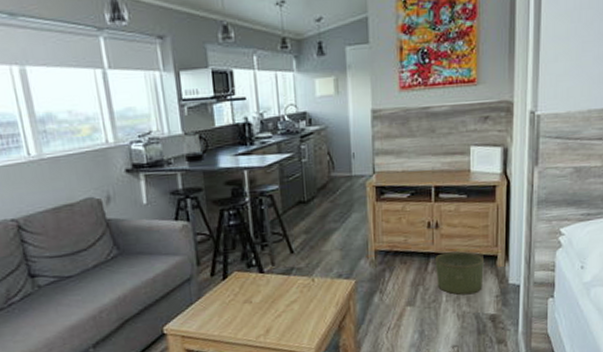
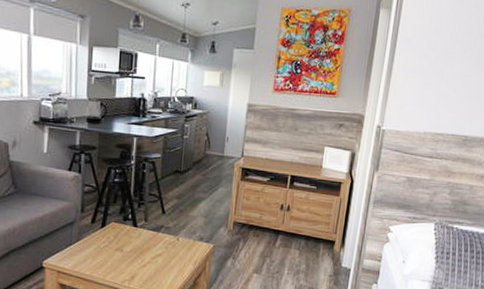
basket: present [434,251,485,295] -> none [282,232,325,271]

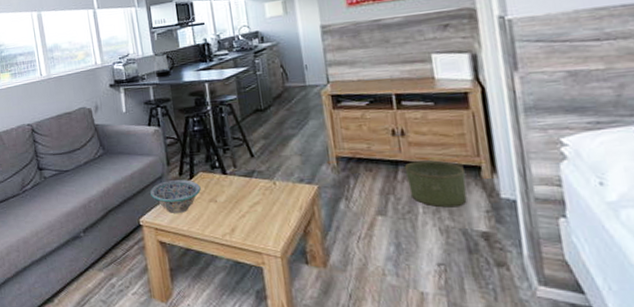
decorative bowl: none [58,227,110,258] -> present [149,180,201,213]
basket: none [282,232,325,271] -> present [404,160,467,208]

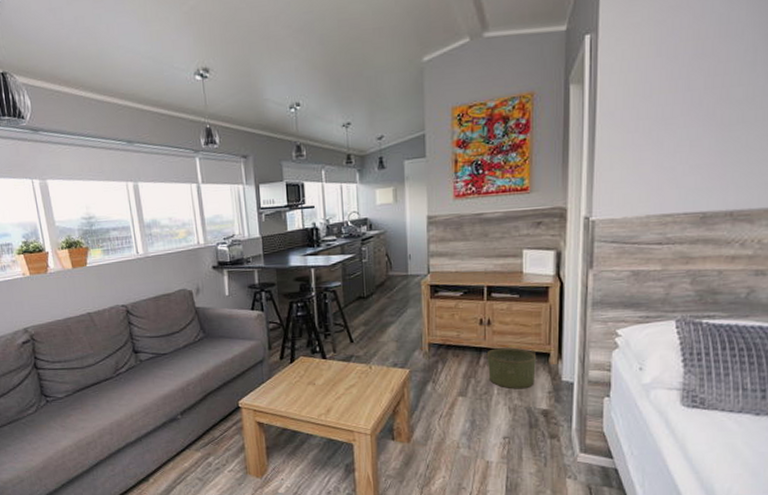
decorative bowl: present [149,180,201,213] -> none [249,363,301,396]
kettle: present [153,53,175,77] -> none [259,236,282,260]

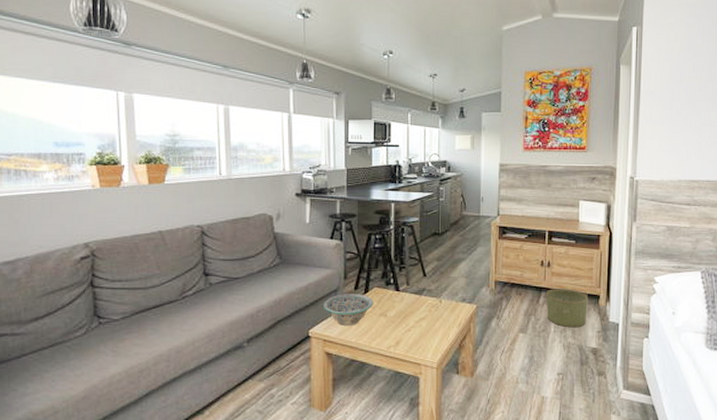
decorative bowl: none [249,363,301,396] -> present [322,294,373,325]

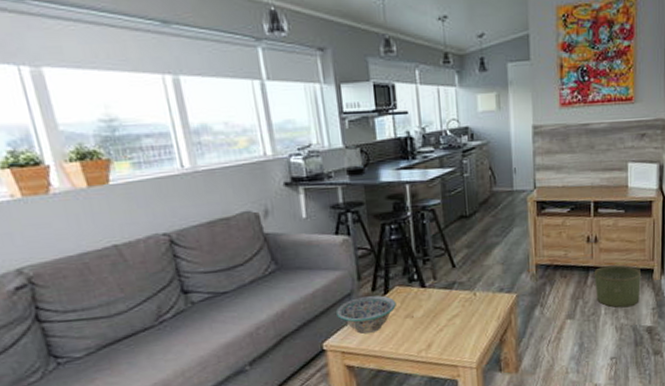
kettle: none [344,169,366,192] -> present [342,146,371,175]

